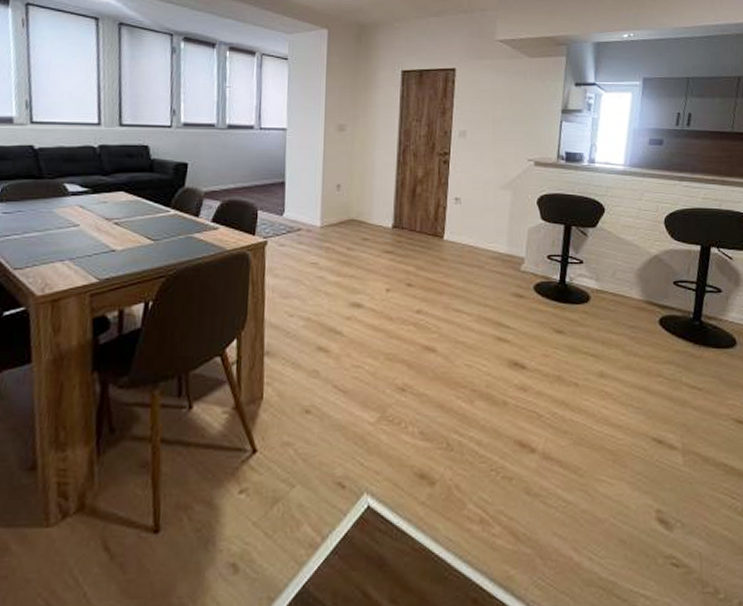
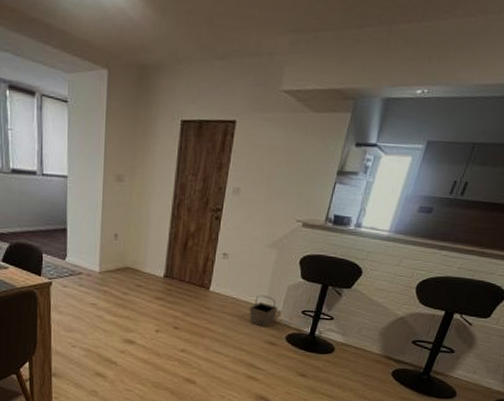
basket: none [489,241,521,277] -> present [249,295,278,327]

